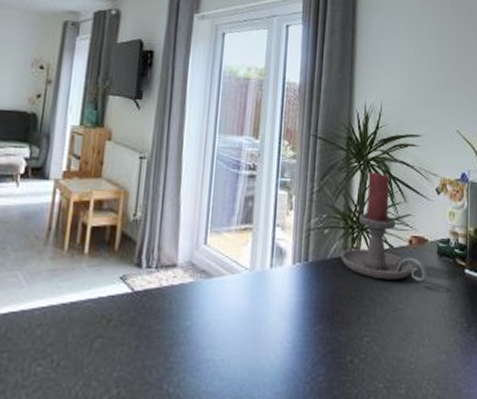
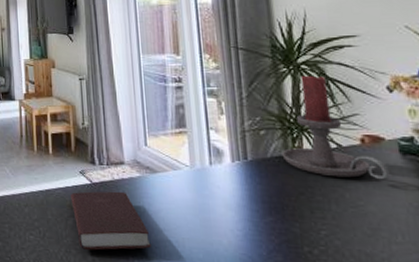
book: none [102,301,192,380] -> present [71,191,151,250]

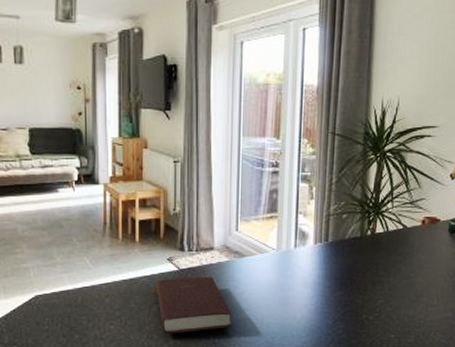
candle holder: present [281,75,390,180] -> none [358,162,438,255]

